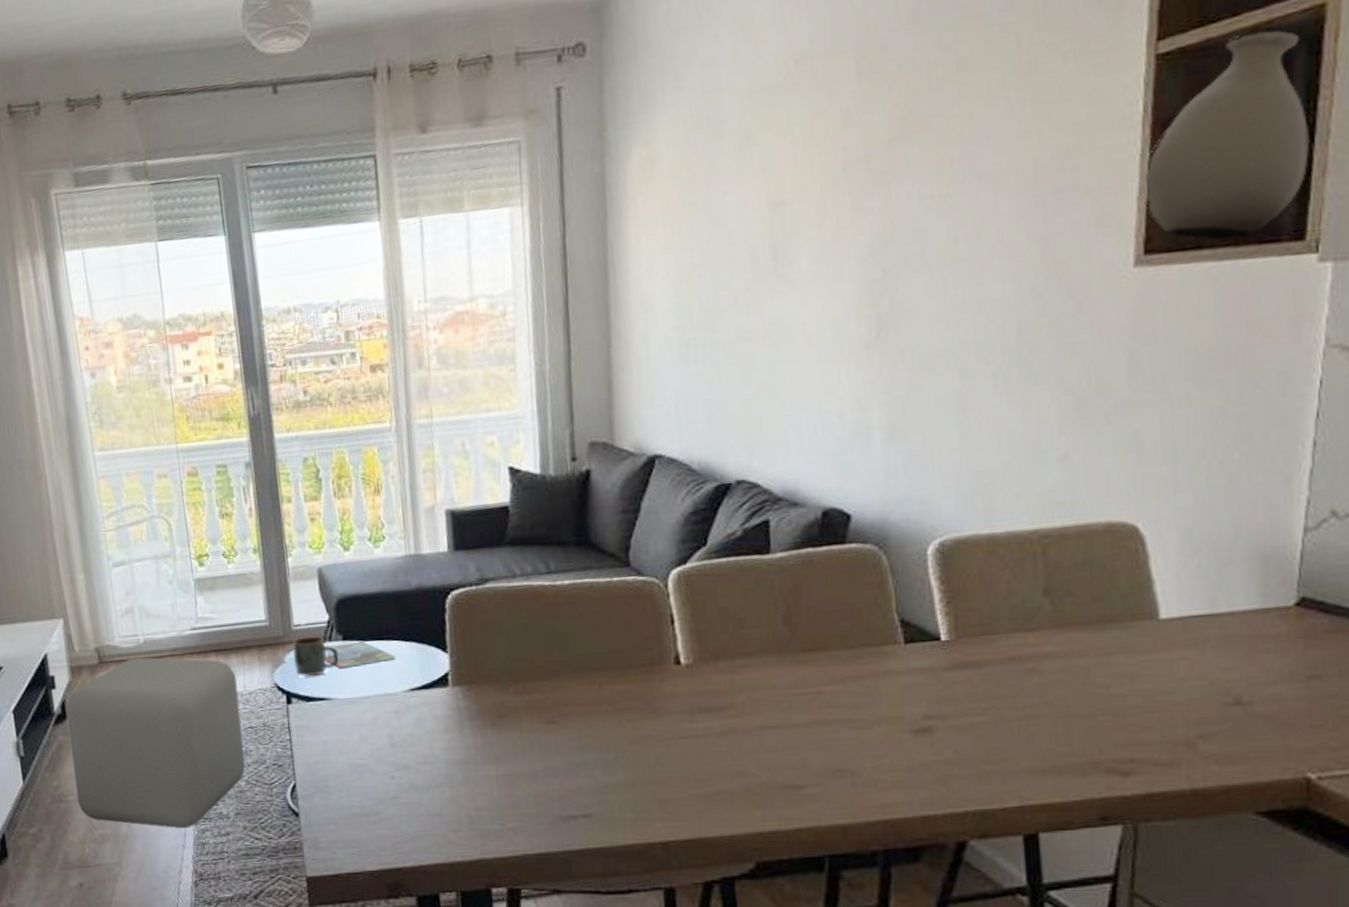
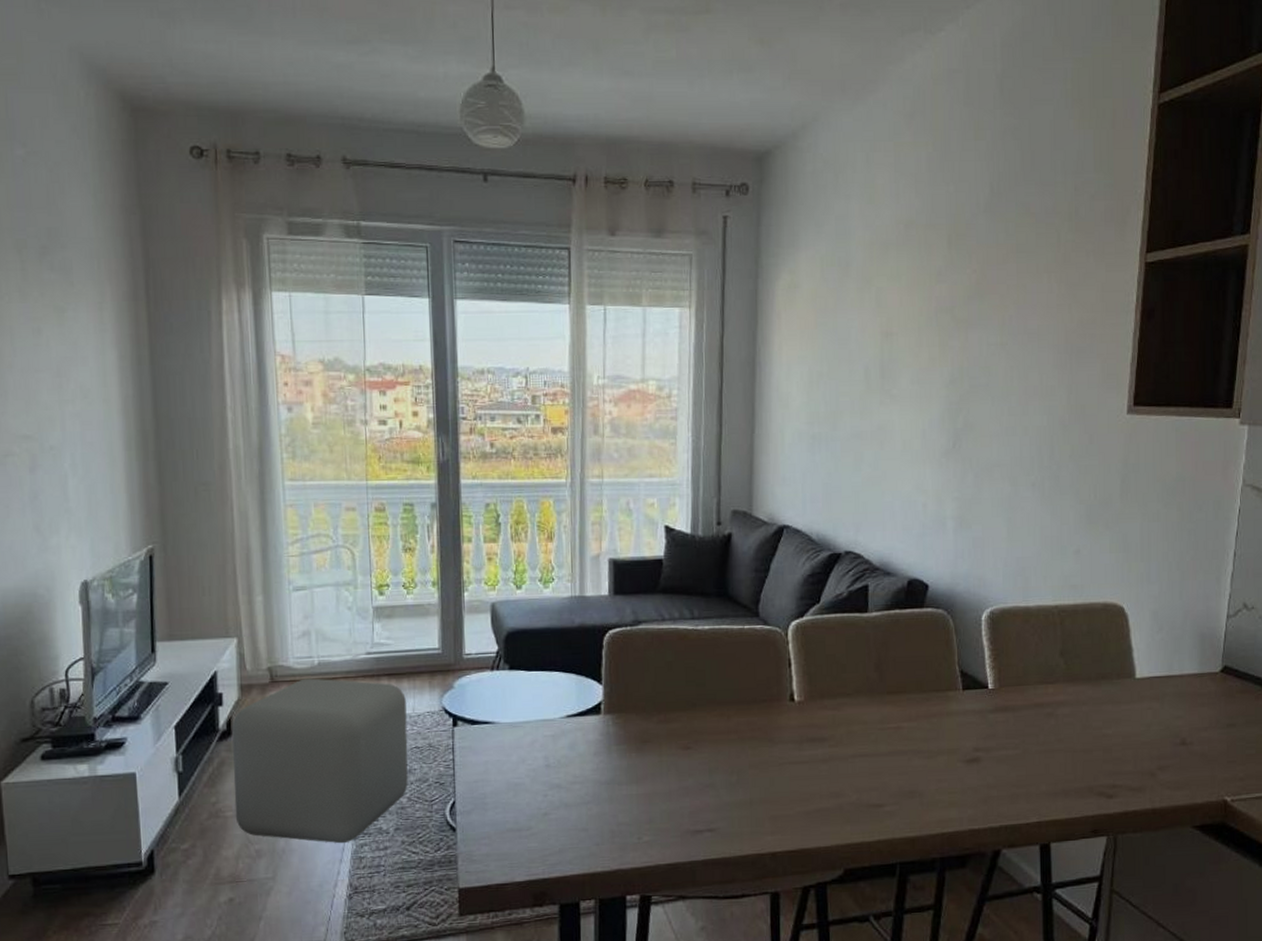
mug: present [292,636,339,676] -> none [461,665,505,701]
magazine: present [324,641,396,669] -> none [491,671,556,696]
vase: present [1144,30,1309,241] -> none [1135,258,1236,402]

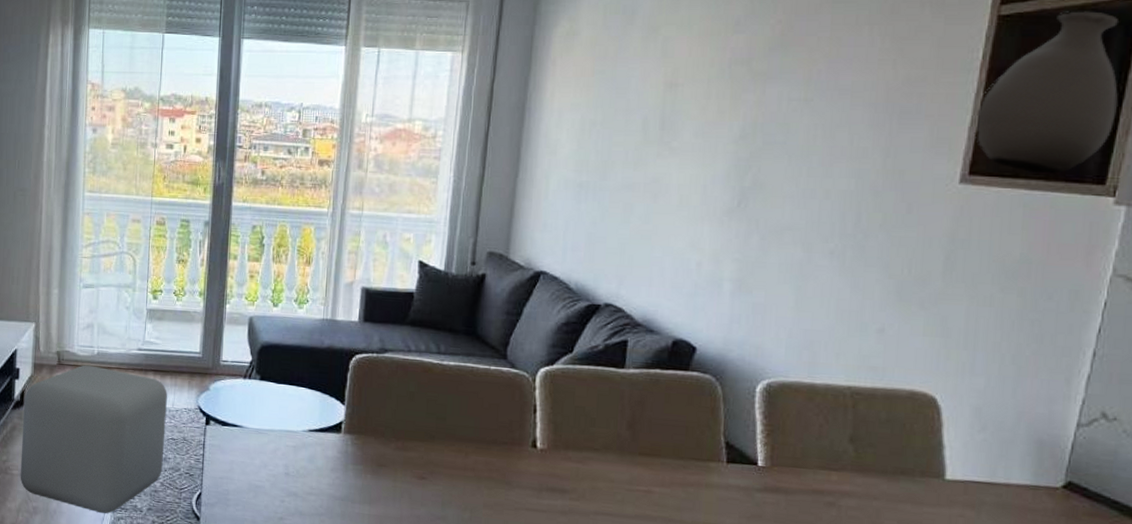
vase: none [1135,258,1236,402] -> present [974,11,1118,174]

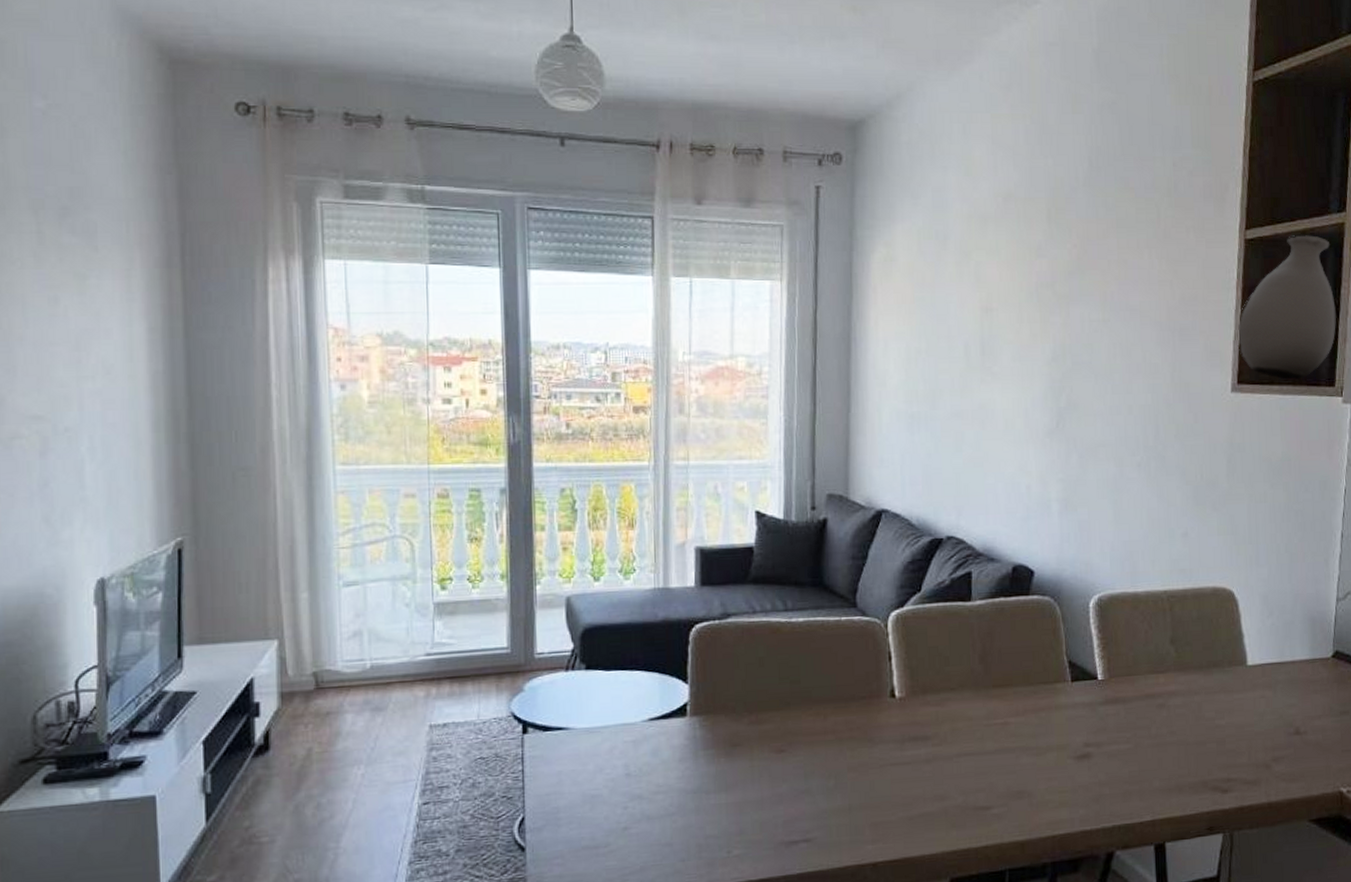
cube: present [20,365,167,514] -> none [270,683,472,869]

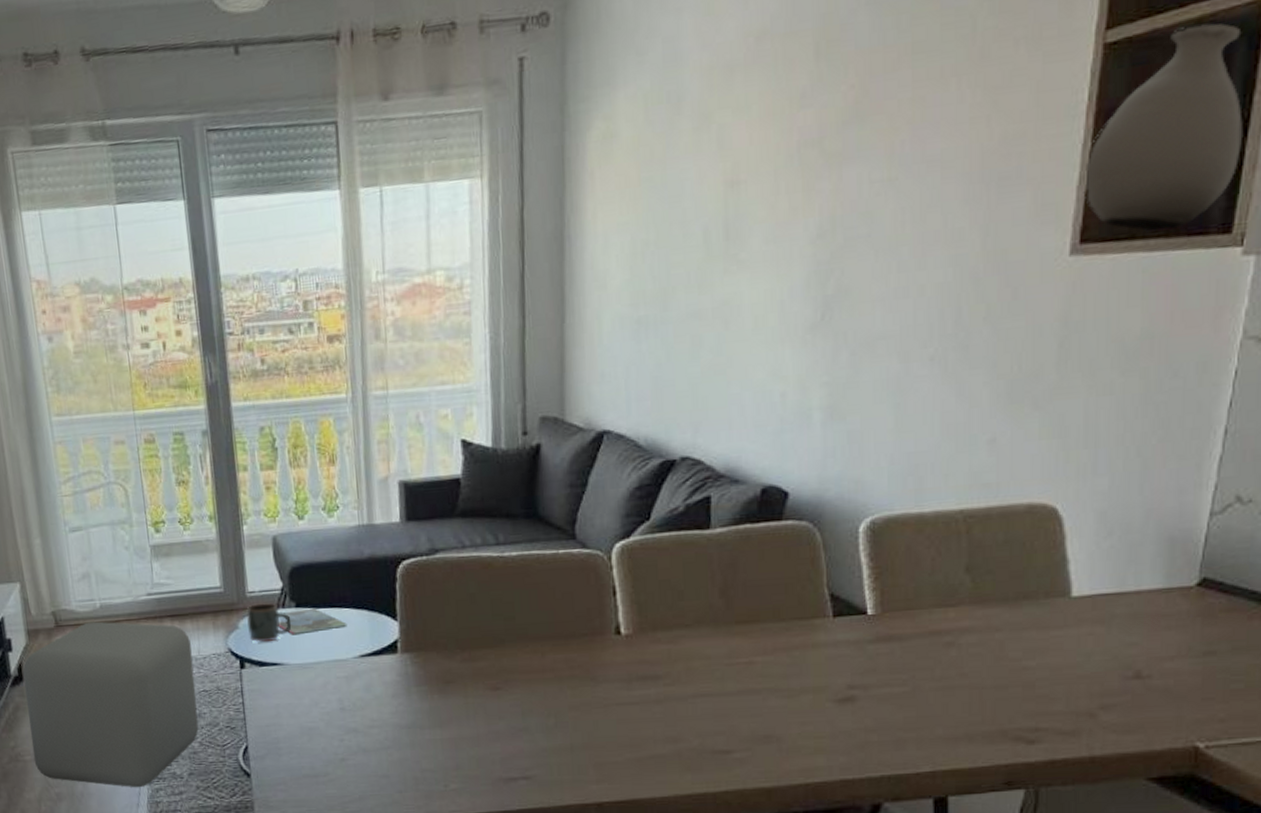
cube: none [270,683,472,869] -> present [22,621,199,788]
mug: none [532,664,581,705] -> present [246,603,292,642]
magazine: none [566,670,638,698] -> present [277,608,348,635]

